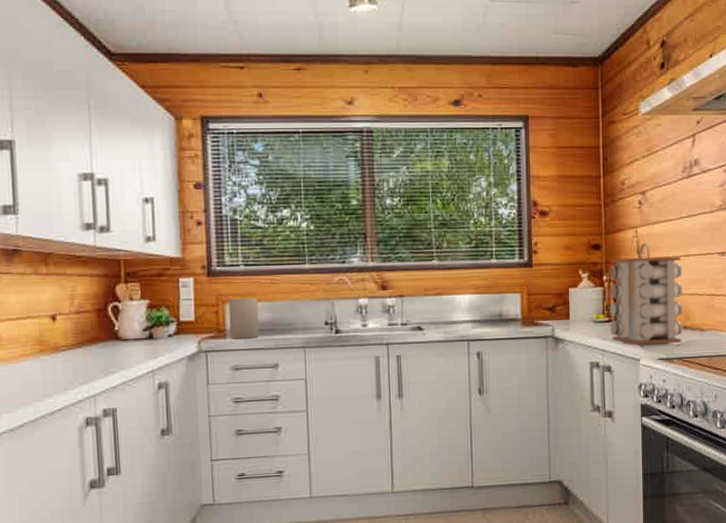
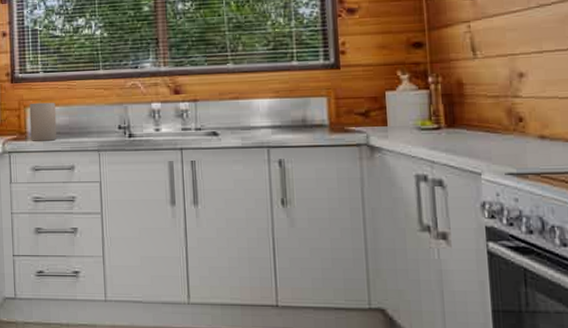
spice rack: present [609,242,683,346] -> none [435,38,539,158]

